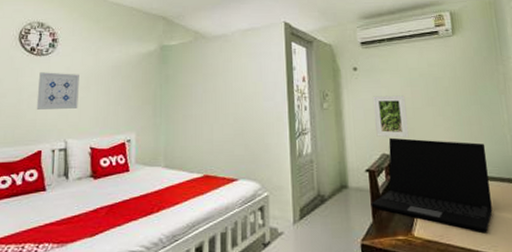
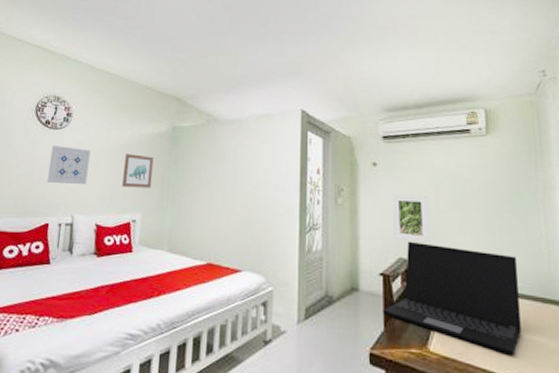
wall art: none [114,75,144,109] -> present [122,154,154,189]

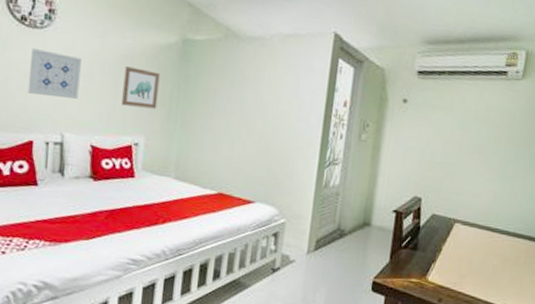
laptop: present [383,241,522,355] -> none [391,181,523,286]
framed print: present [392,195,430,243] -> none [412,134,453,184]

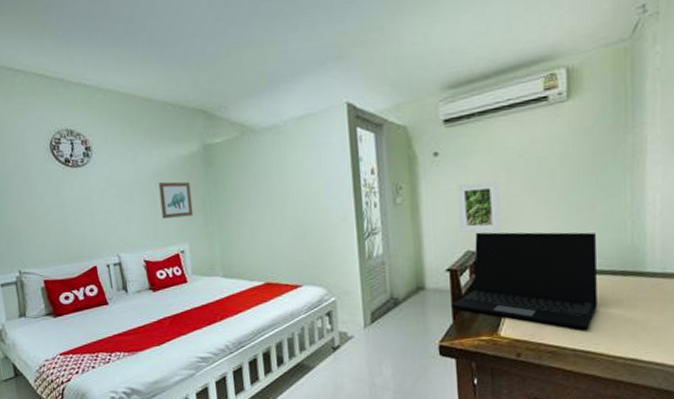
wall art: present [27,48,81,99] -> none [79,184,125,225]
laptop: none [391,181,523,286] -> present [451,232,597,330]
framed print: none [412,134,453,184] -> present [456,181,500,233]

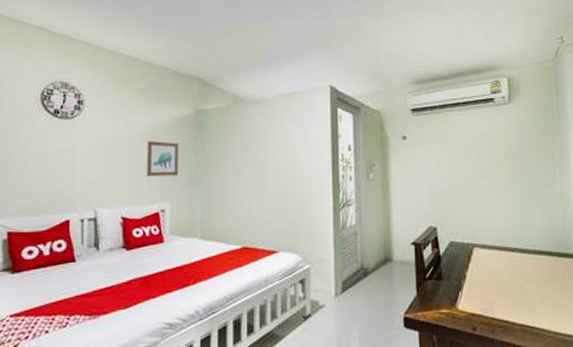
laptop: present [451,232,597,330] -> none [415,210,539,306]
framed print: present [456,181,500,233] -> none [421,166,458,211]

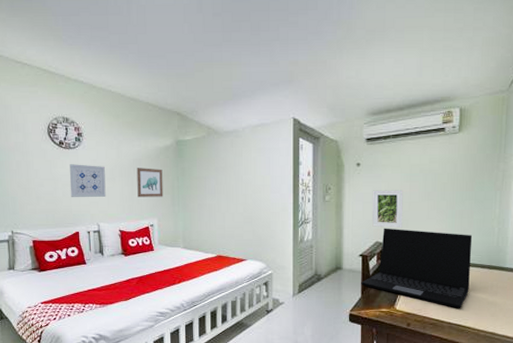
wall art: none [62,137,108,177] -> present [69,164,106,197]
laptop: none [415,210,539,306] -> present [361,228,473,308]
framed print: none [421,166,458,211] -> present [372,190,403,229]

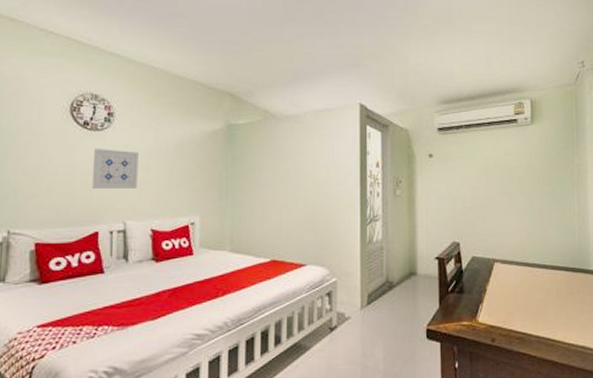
wall art: present [136,168,164,197] -> none [177,155,209,190]
laptop: present [361,228,473,308] -> none [438,226,555,319]
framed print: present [372,190,403,229] -> none [446,184,480,227]

